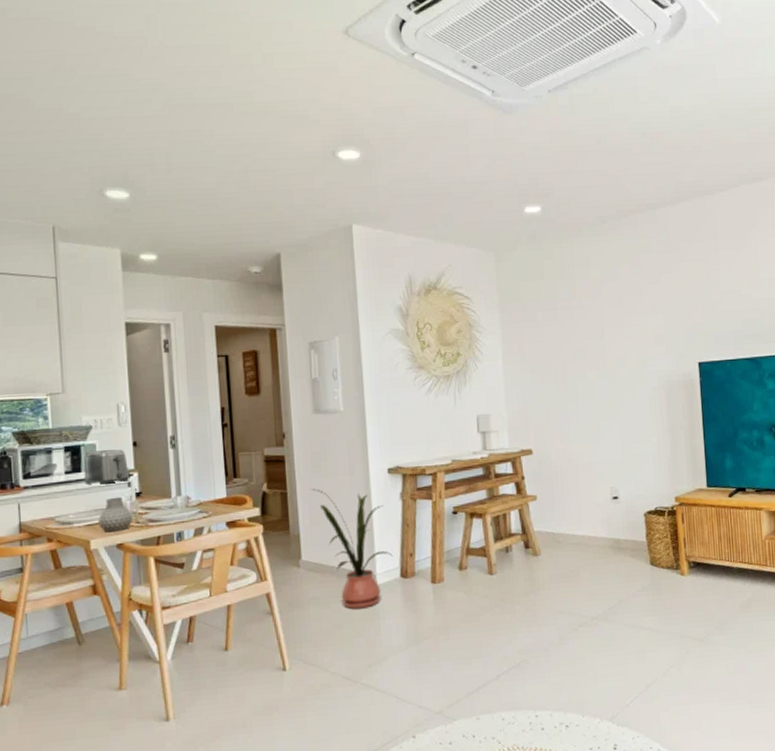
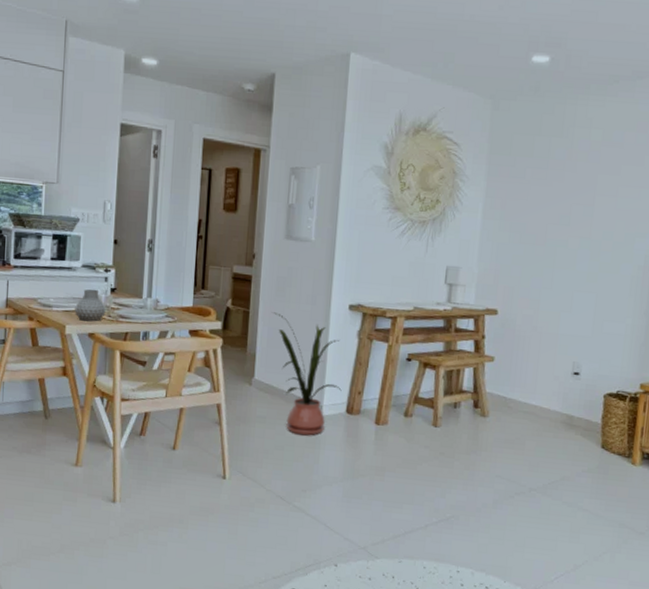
toaster: present [84,449,129,484] -> none [67,242,107,276]

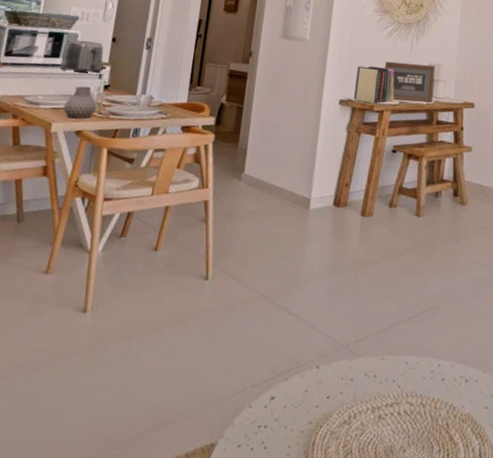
toaster: none [67,242,107,276] -> present [60,40,104,73]
house plant: present [271,312,342,436] -> none [265,107,330,230]
books: none [364,268,409,310] -> present [354,66,395,104]
picture frame: none [398,263,454,309] -> present [385,61,436,103]

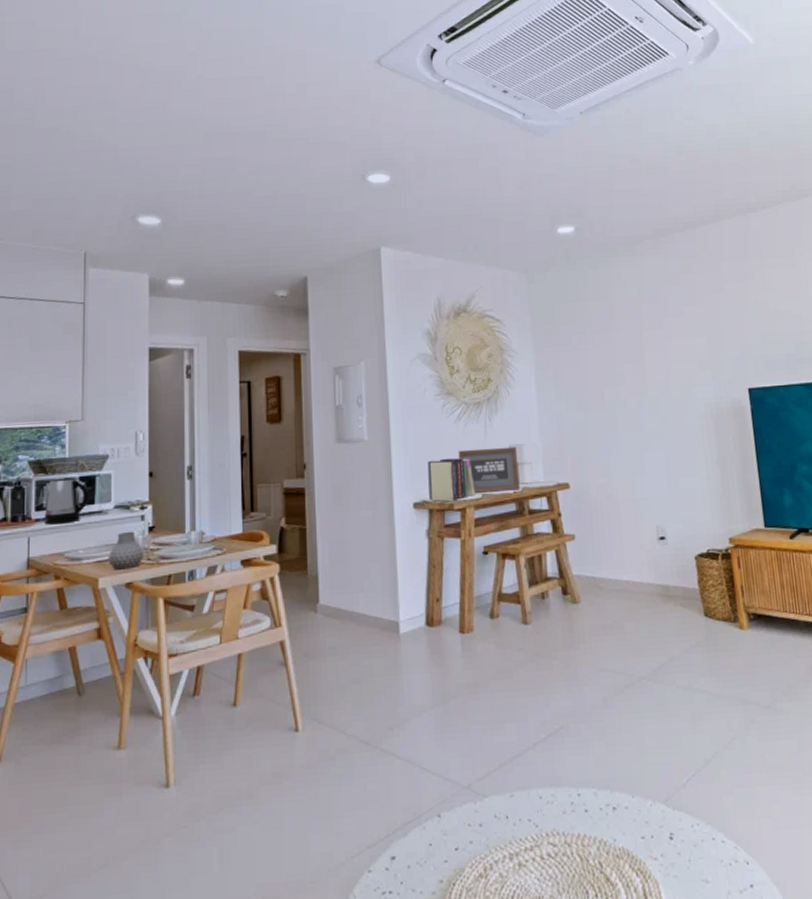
kettle: none [11,29,56,71] -> present [44,476,89,525]
toaster: present [60,40,104,73] -> none [97,479,143,517]

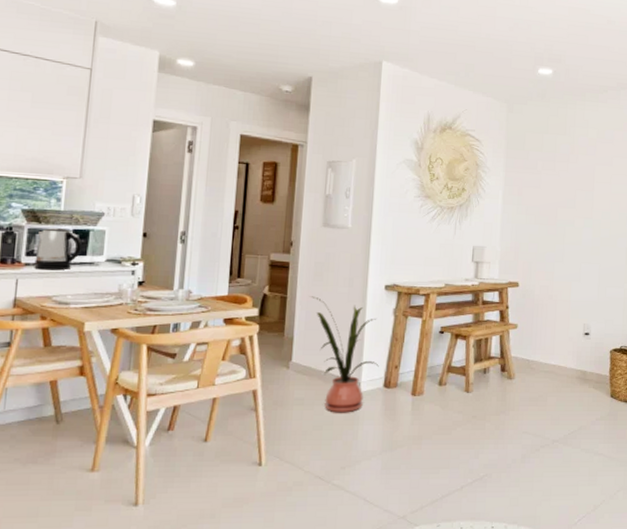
vase: present [108,531,144,570] -> none [96,283,132,317]
house plant: none [330,524,418,662] -> present [309,296,379,413]
books: present [427,457,476,502] -> none [399,250,440,288]
picture frame: present [459,446,520,493] -> none [429,245,480,284]

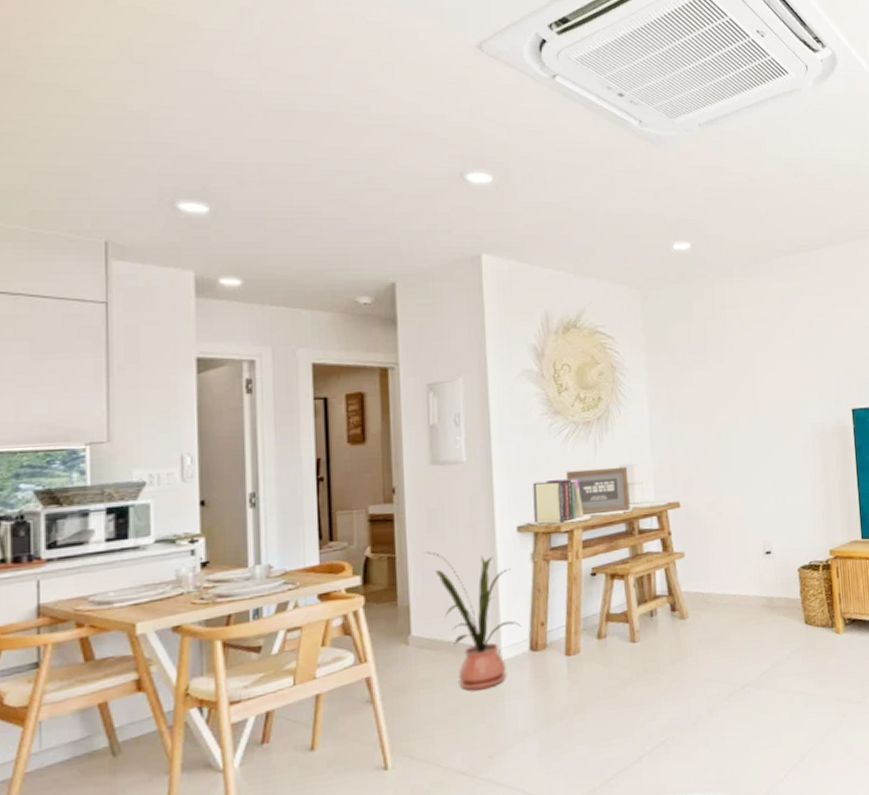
kettle: present [34,227,82,270] -> none [59,507,120,565]
books: none [399,250,440,288] -> present [533,479,584,525]
picture frame: none [429,245,480,284] -> present [567,466,630,514]

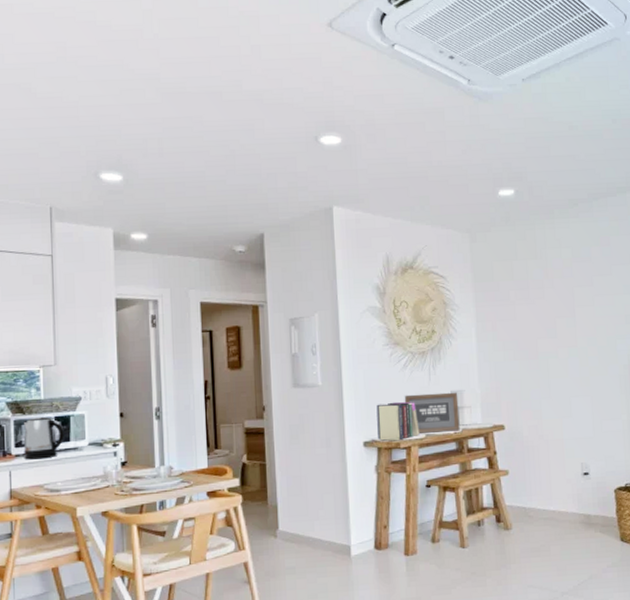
kettle: none [59,507,120,565] -> present [23,416,64,460]
house plant: present [424,551,521,691] -> none [288,460,367,580]

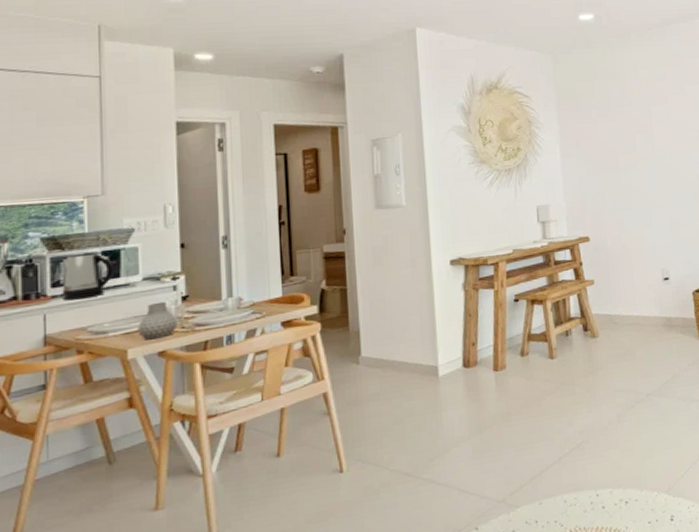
vase: none [85,465,118,500] -> present [138,301,178,340]
books: present [376,401,420,441] -> none [463,218,507,258]
picture frame: present [405,392,460,433] -> none [492,207,547,249]

